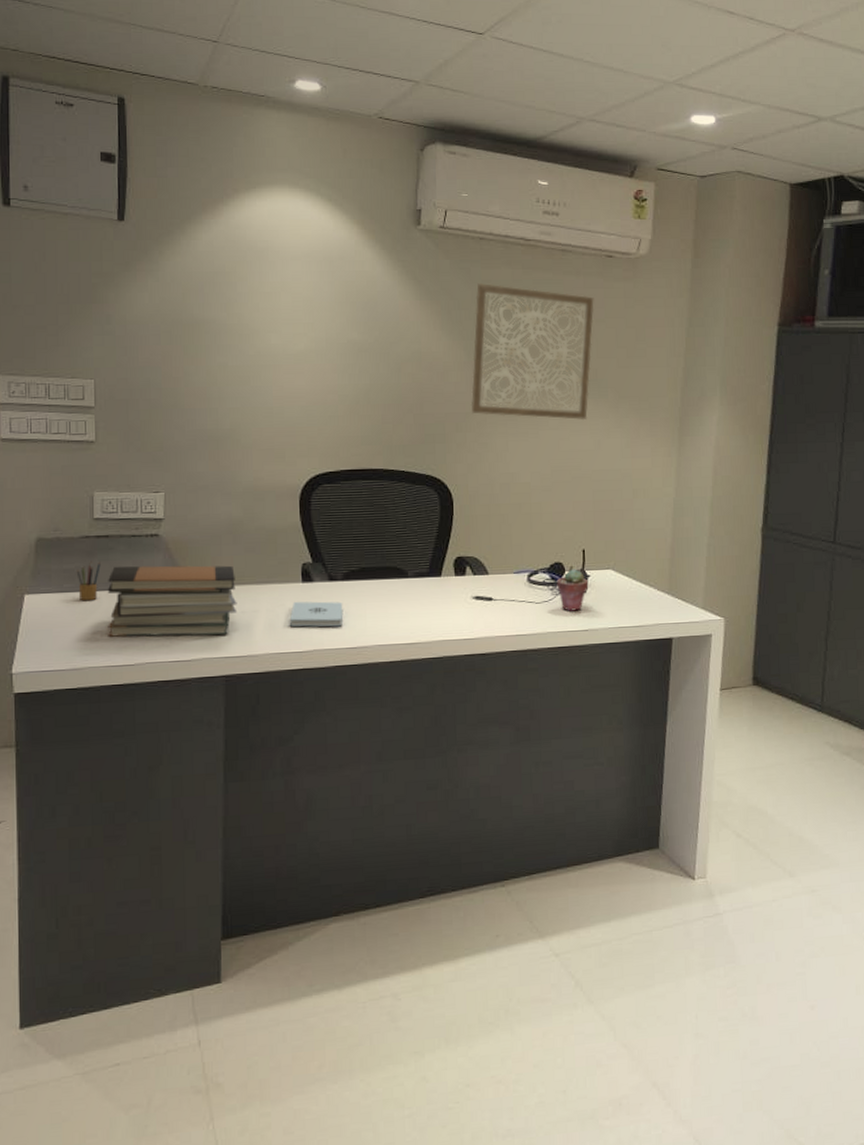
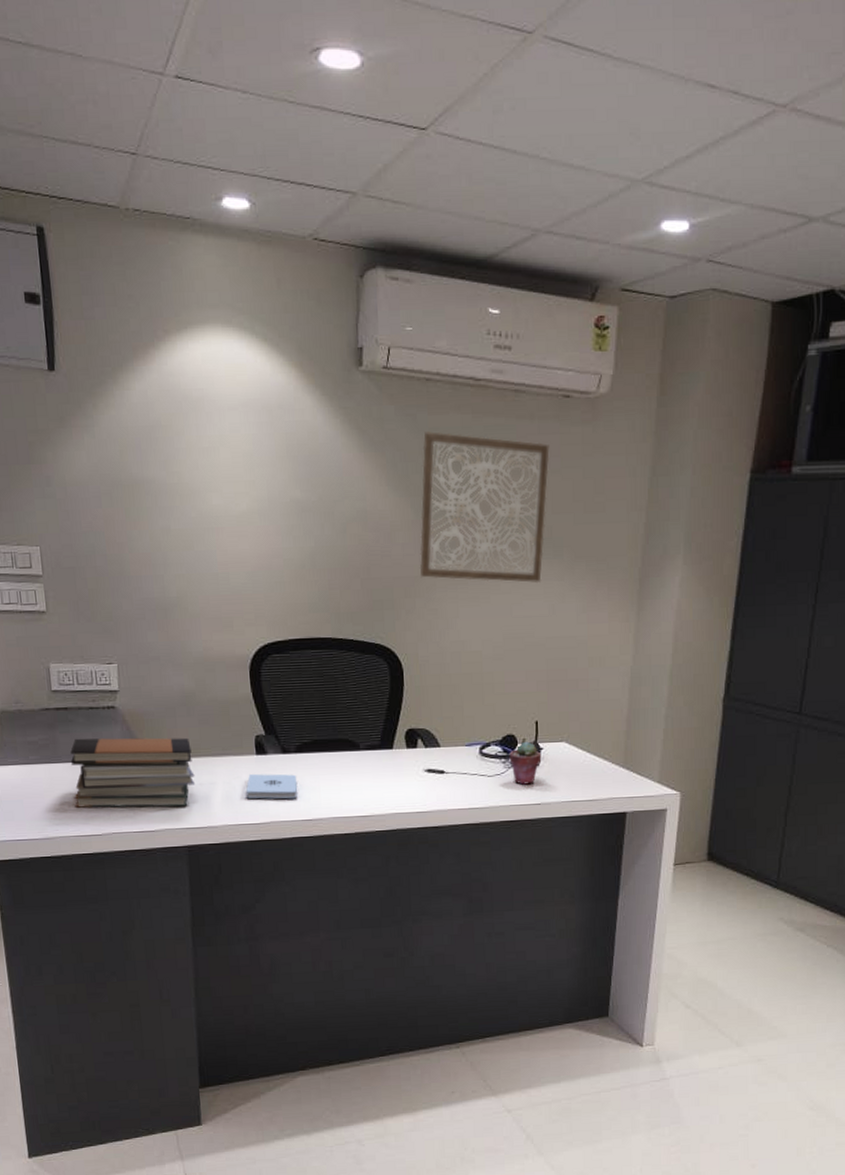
pencil box: present [76,560,101,601] -> none [40,732,63,773]

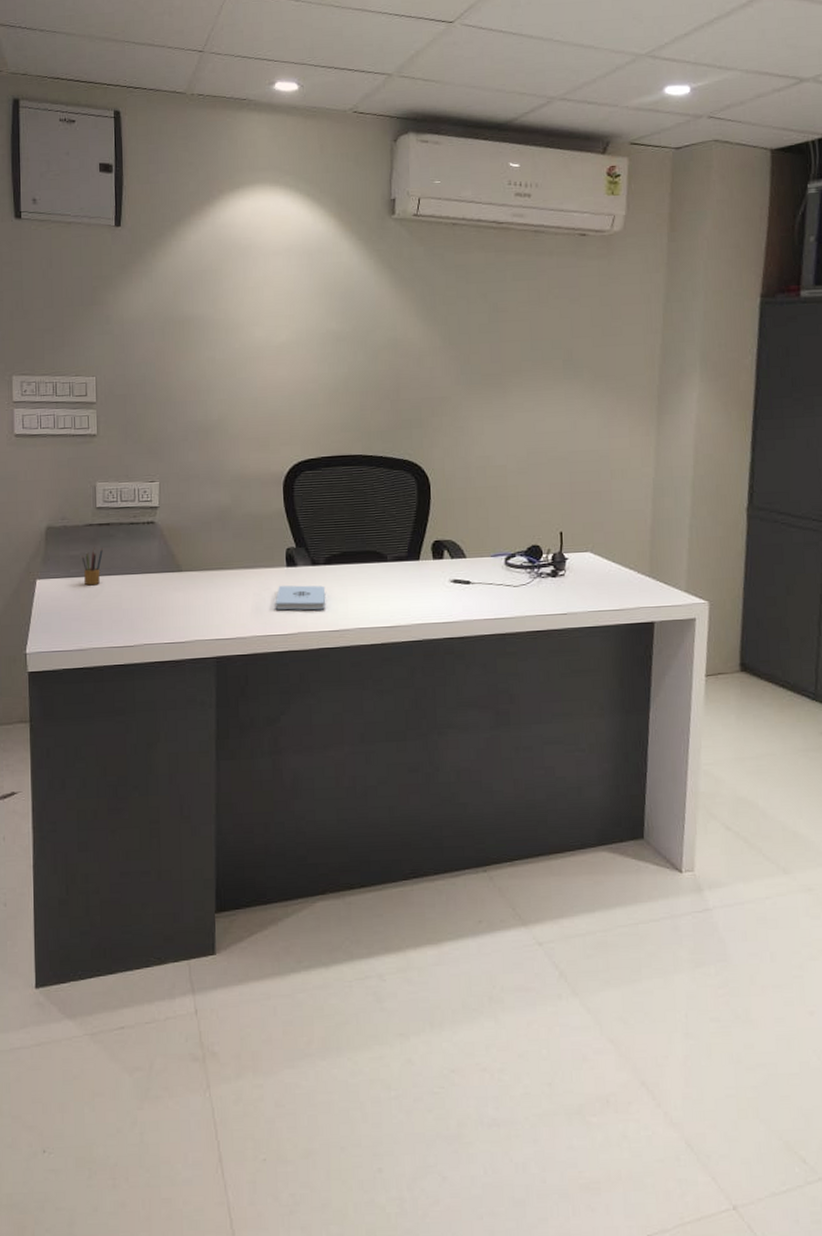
pencil box: none [40,732,63,773] -> present [81,547,103,586]
book stack: present [70,737,196,808] -> none [109,551,227,620]
wall art: present [419,432,550,584] -> none [446,268,568,402]
potted succulent: present [509,741,542,785] -> none [534,551,567,595]

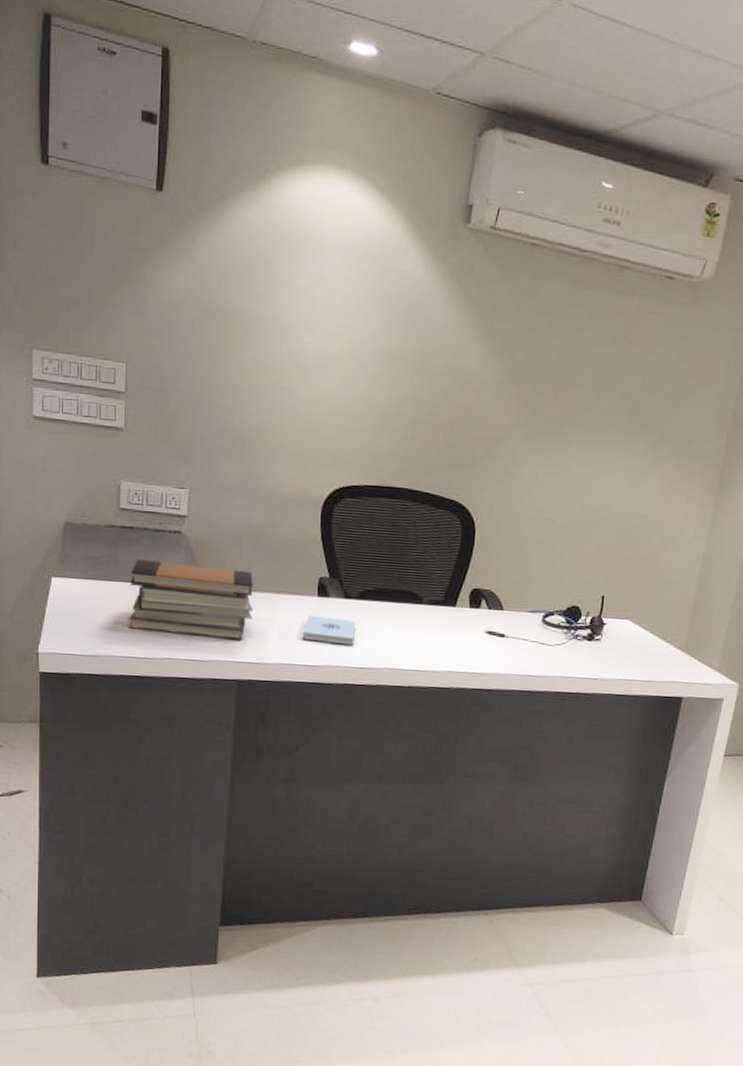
pencil box: present [81,547,103,586] -> none [101,550,125,591]
book stack: none [109,551,227,620] -> present [129,559,254,640]

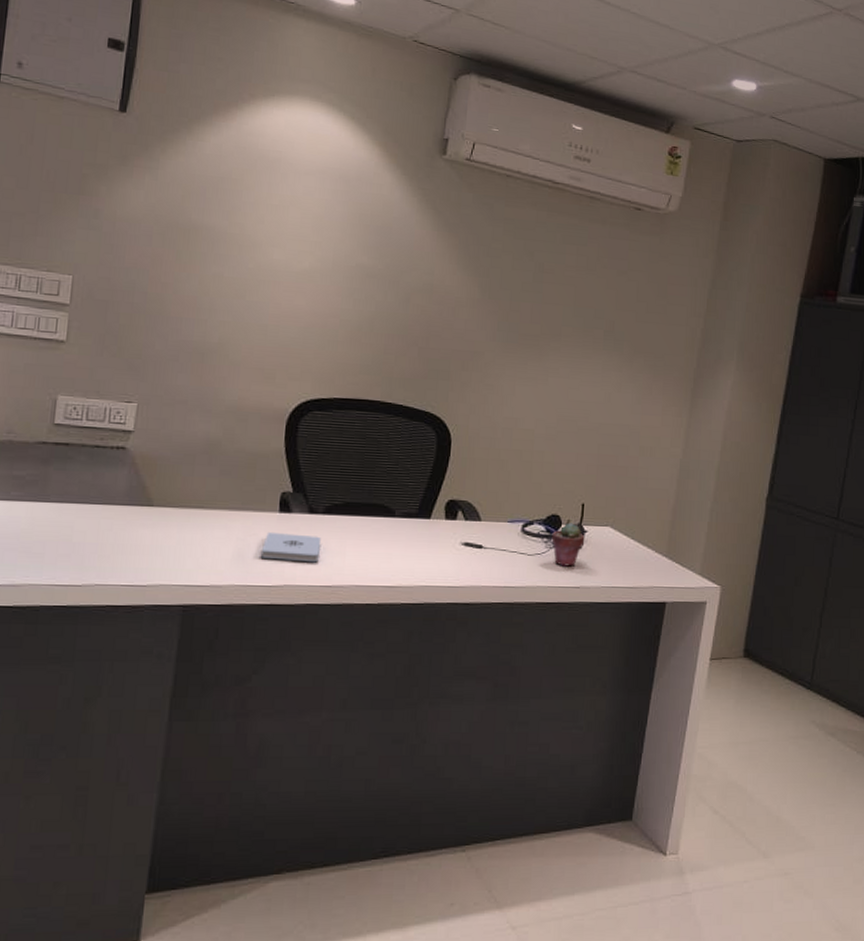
book stack: present [129,559,254,640] -> none [55,477,206,562]
potted succulent: none [571,614,604,658] -> present [551,522,585,567]

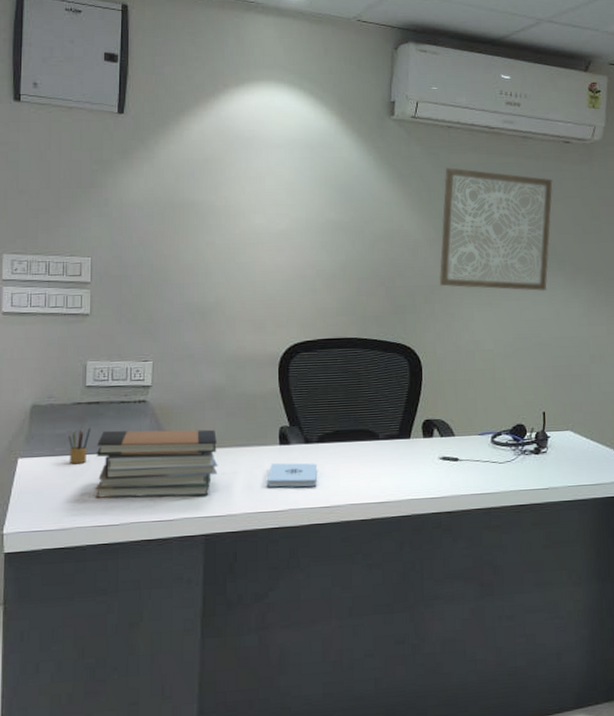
pencil box: none [27,468,56,513] -> present [68,425,91,464]
book stack: none [55,477,206,562] -> present [95,429,218,498]
wall art: none [480,221,618,372] -> present [439,167,553,292]
potted succulent: present [551,522,585,567] -> none [519,430,549,471]

